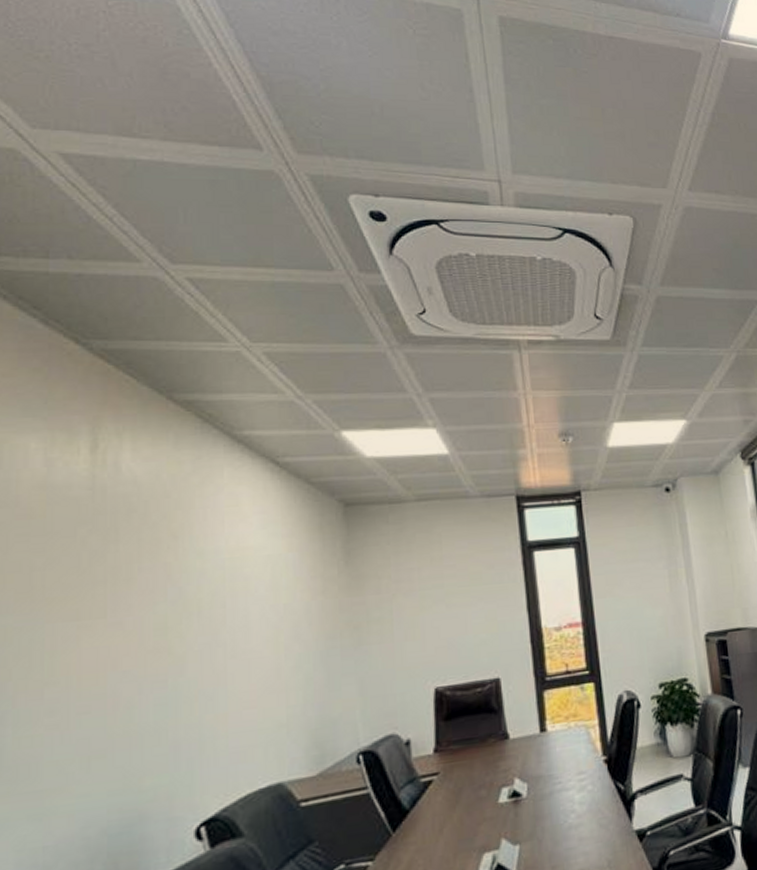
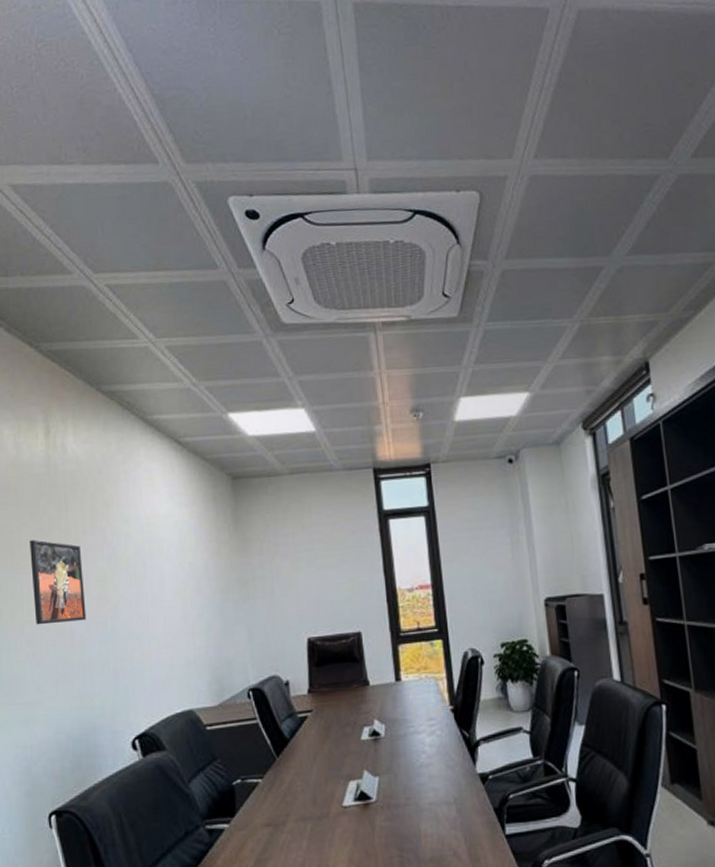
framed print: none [59,579,138,688] -> present [30,539,87,625]

